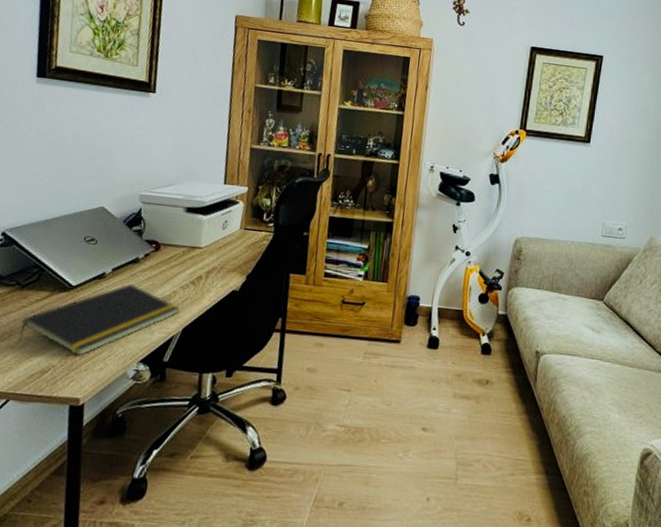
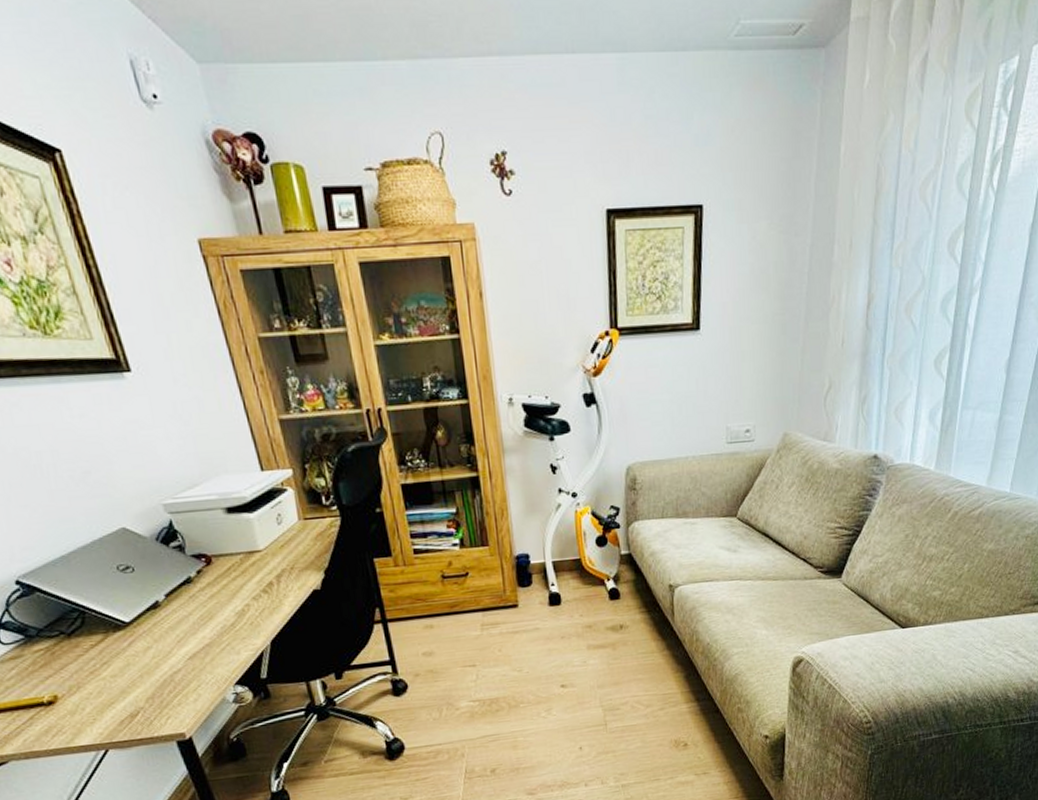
notepad: present [18,283,179,356] -> none [85,606,260,693]

